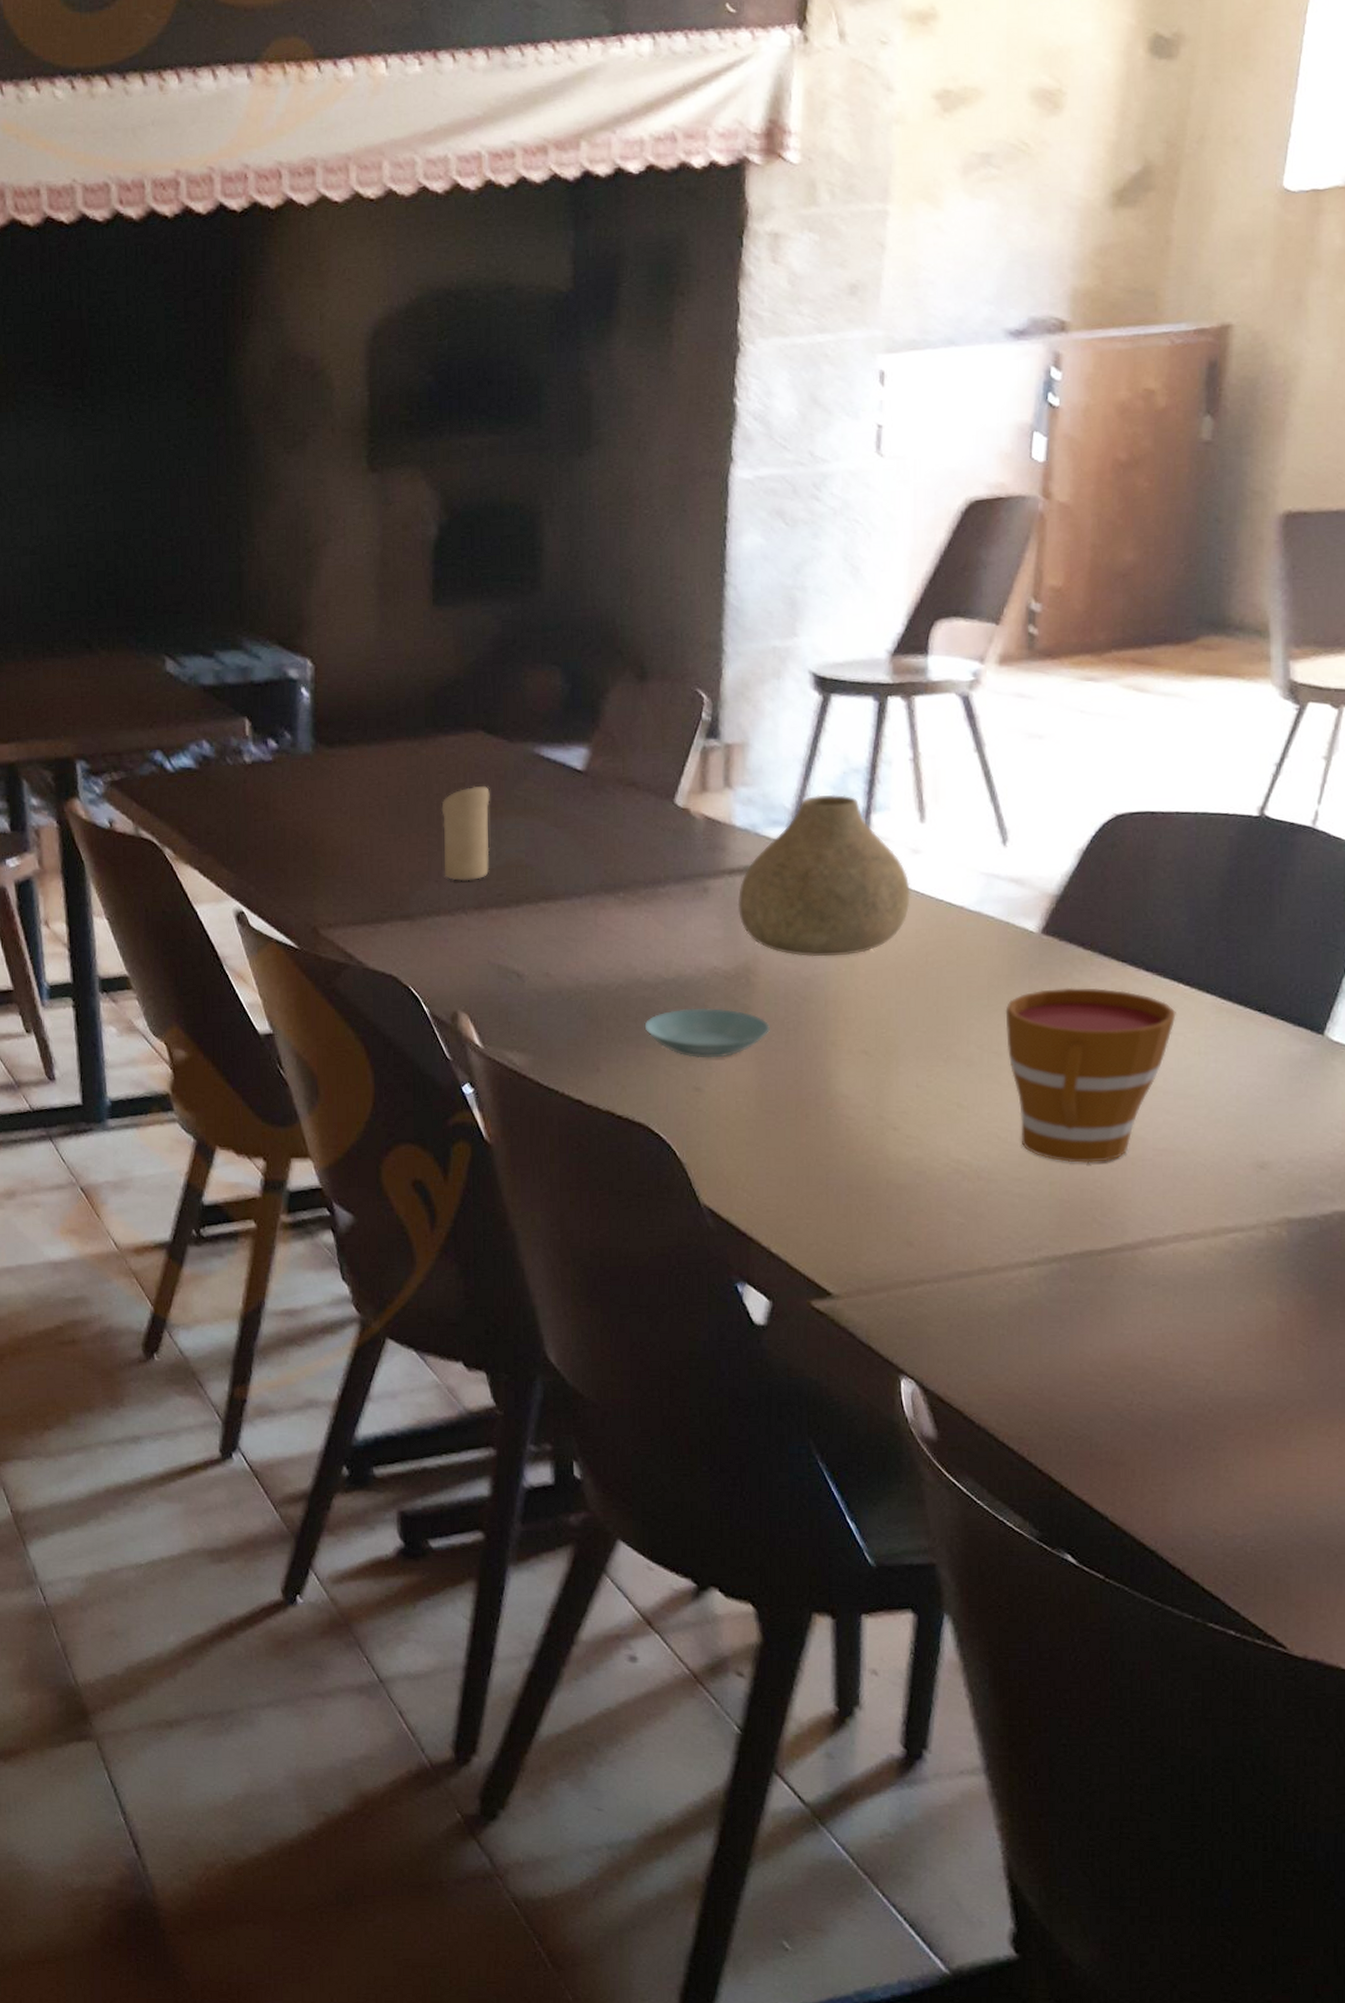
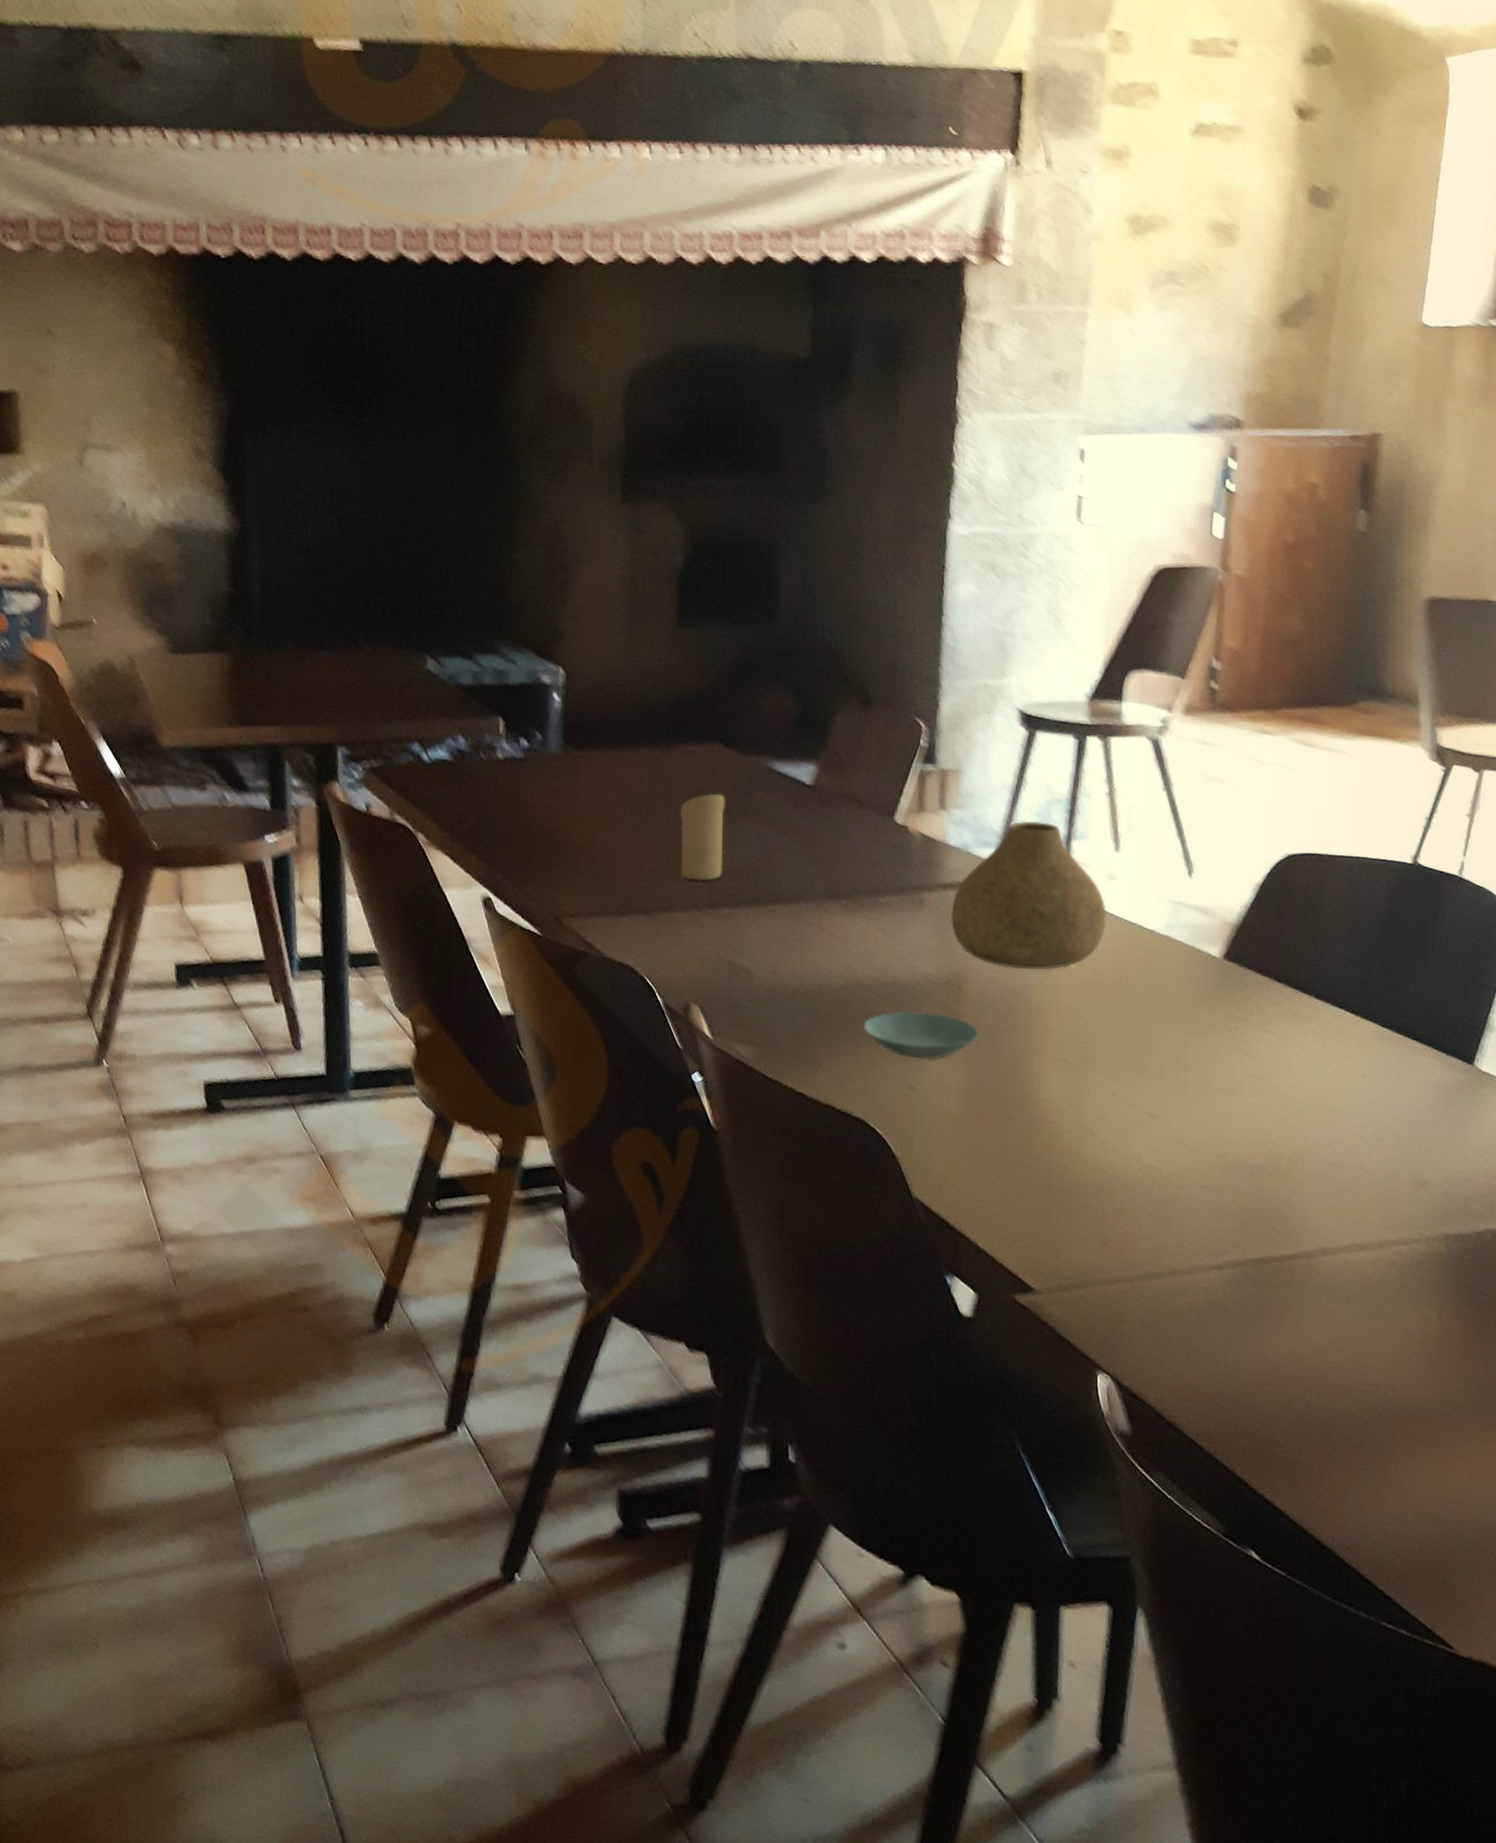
cup: present [1005,987,1176,1164] -> none [1192,1009,1344,1175]

